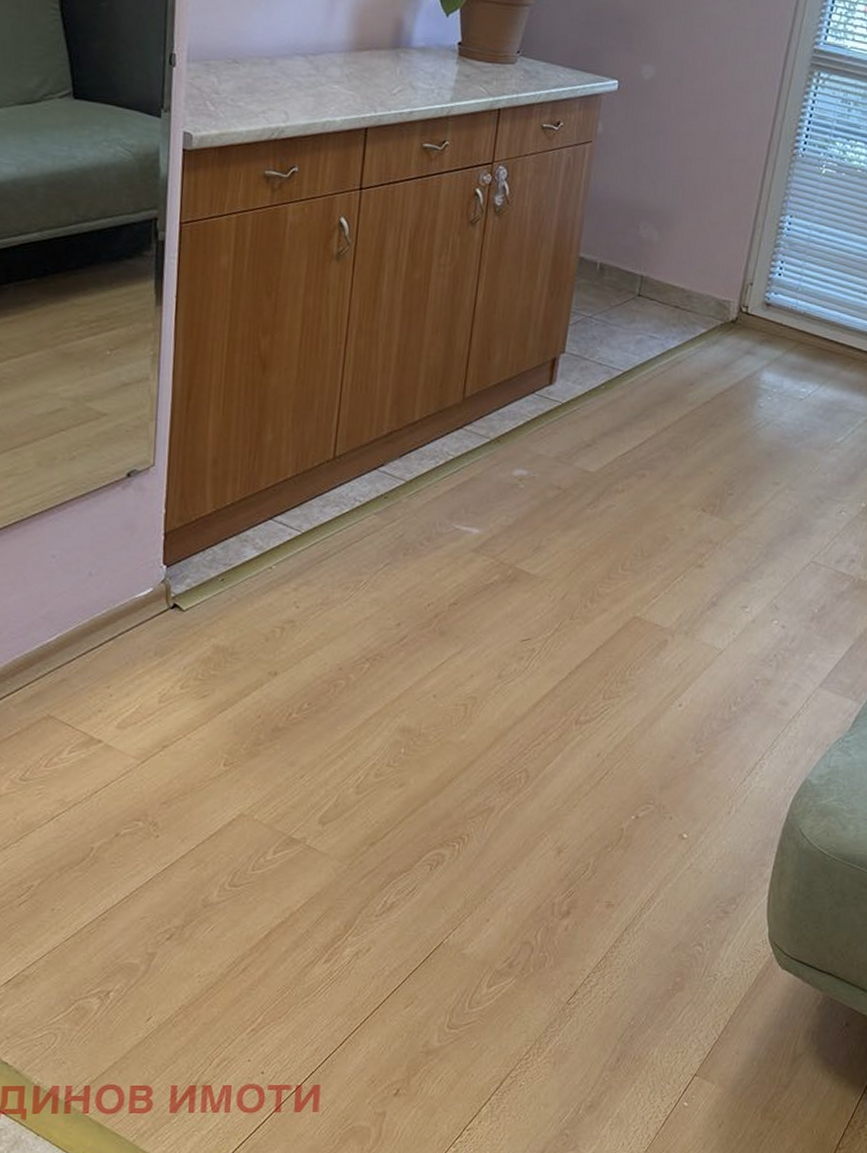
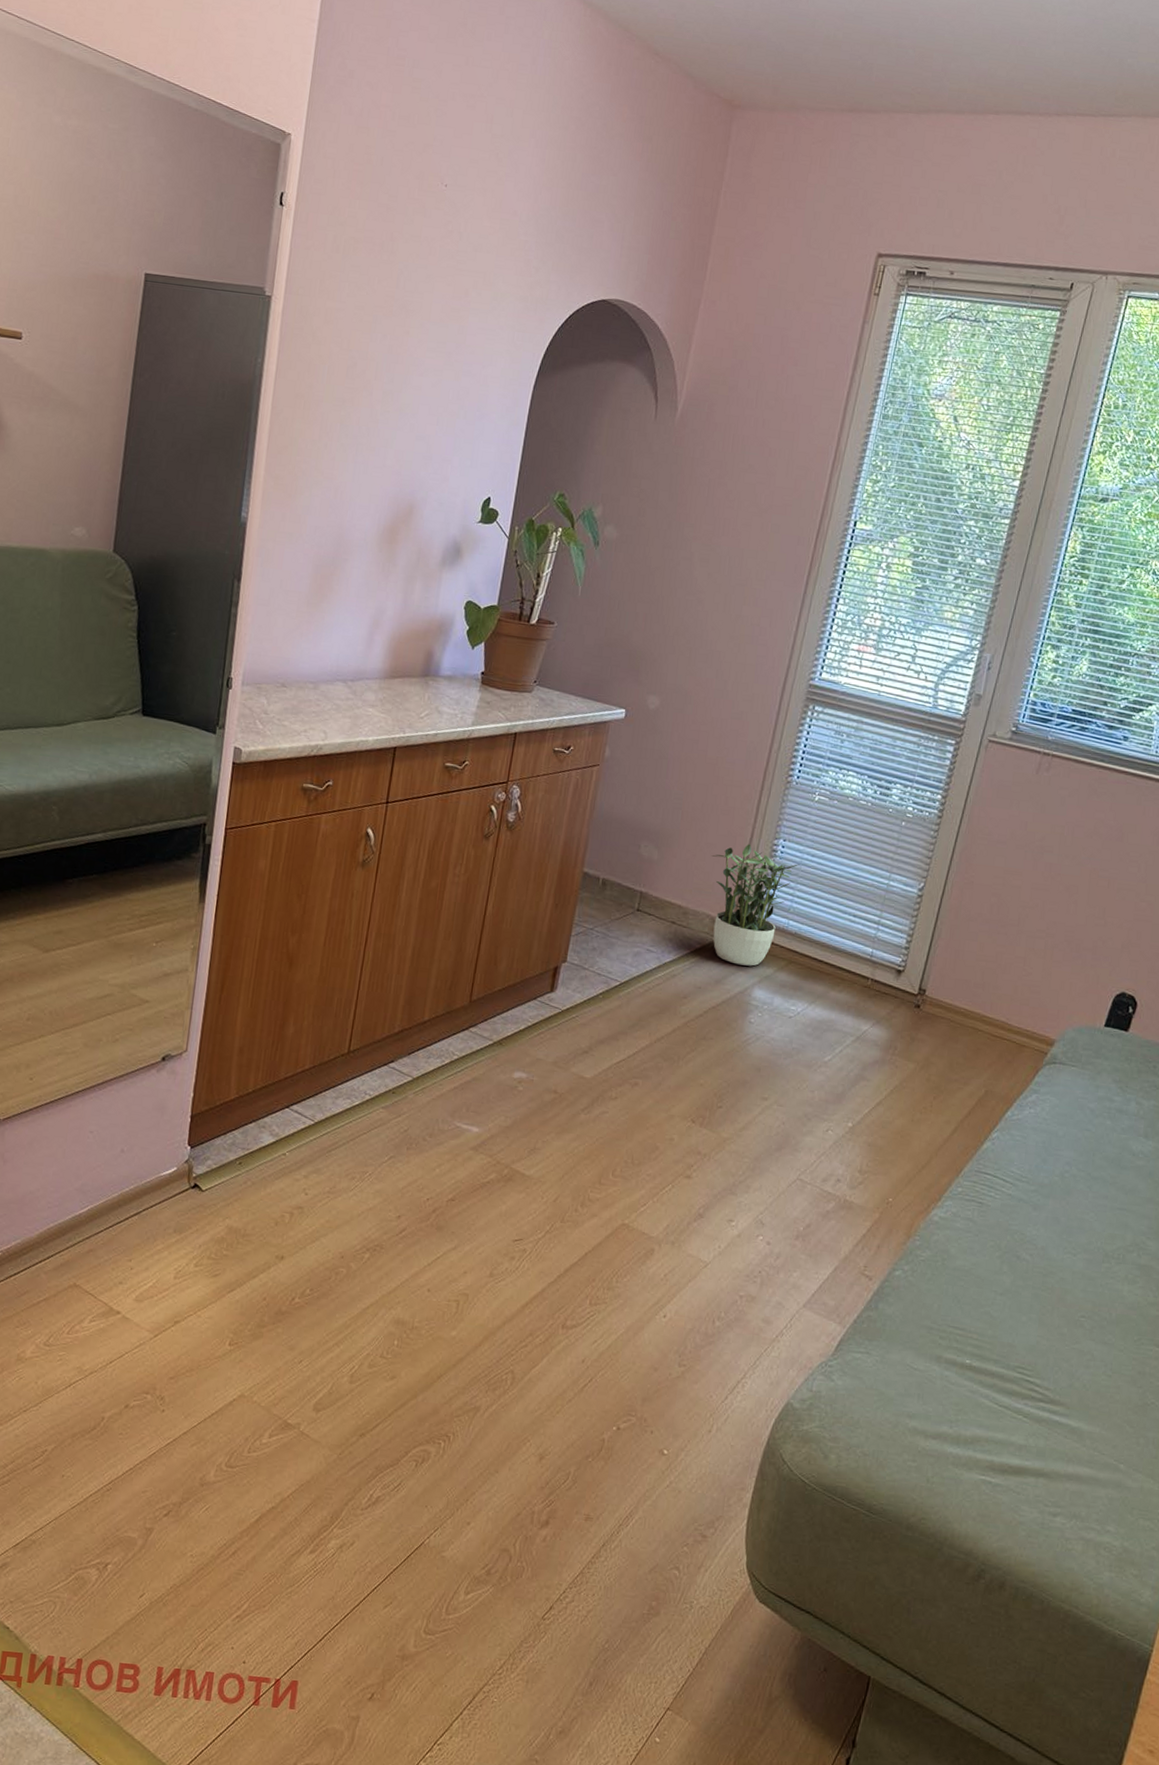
potted plant: none [715,221,808,349] -> present [712,844,801,967]

